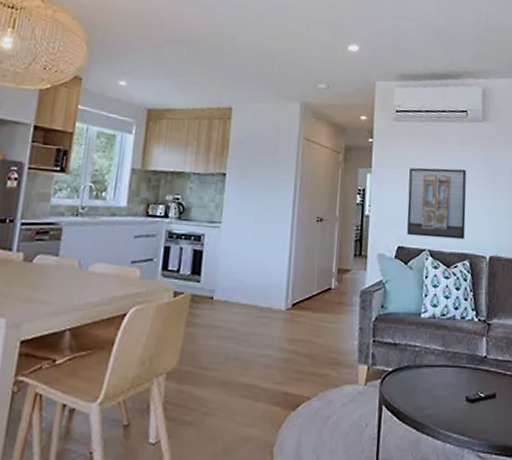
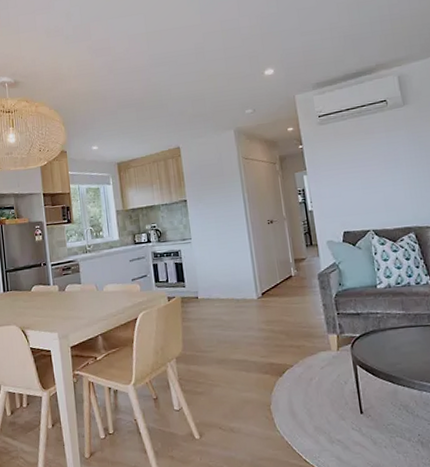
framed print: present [406,167,466,240] -> none [341,152,406,221]

